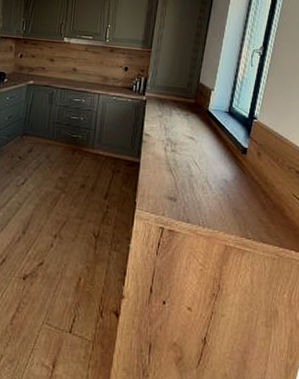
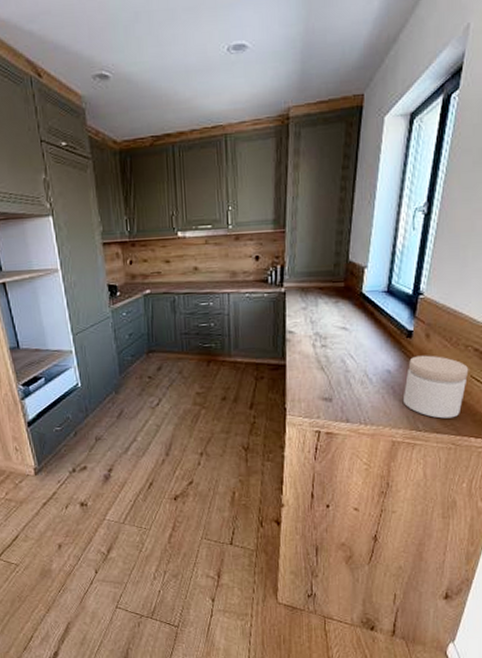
jar: none [236,170,292,231] -> present [402,355,469,419]

